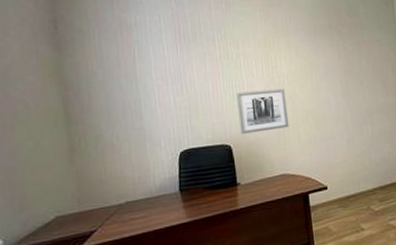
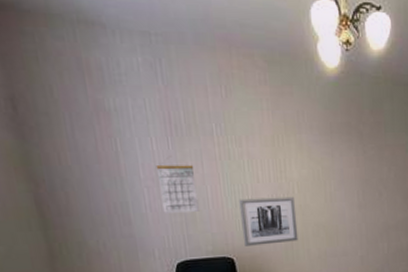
calendar: none [166,65,201,108] -> present [156,165,199,213]

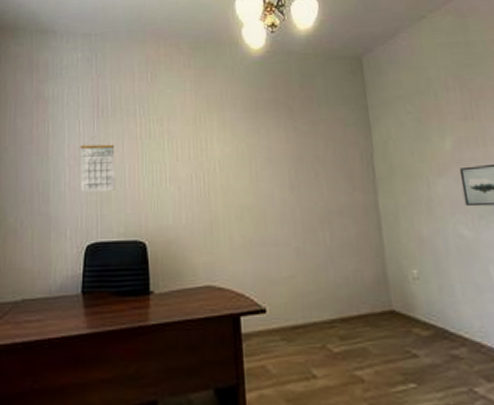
wall art: present [239,196,298,246] -> none [156,175,219,230]

